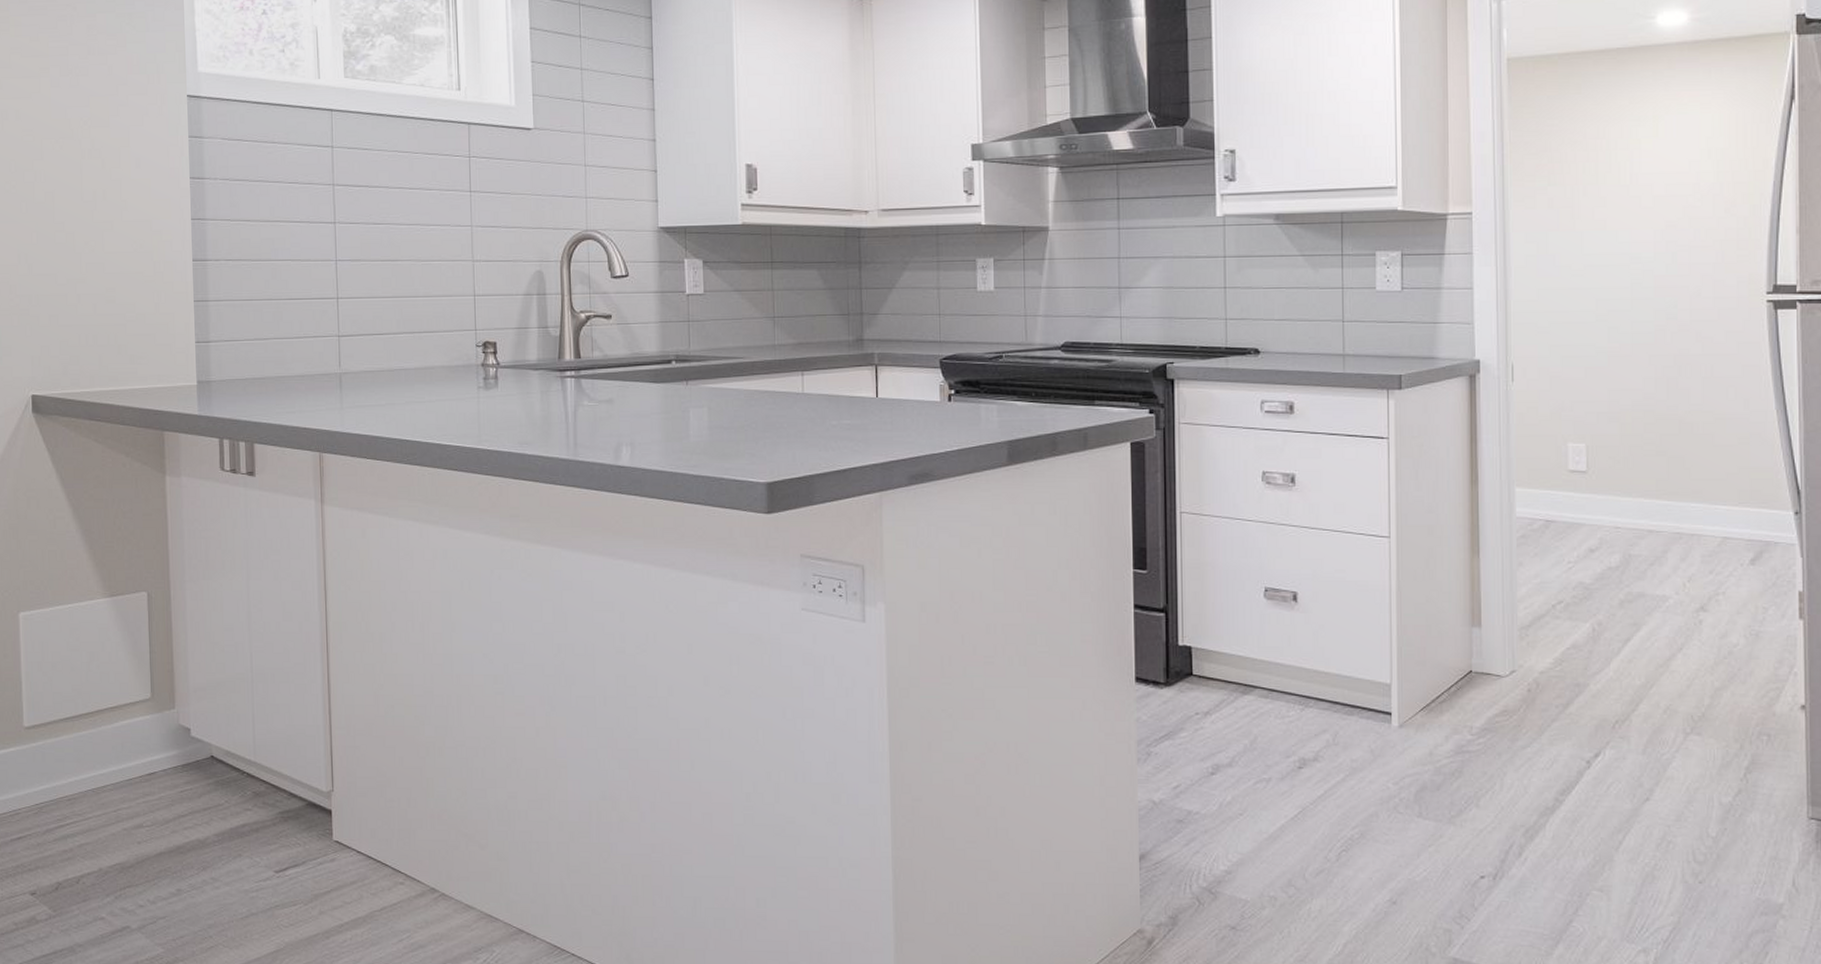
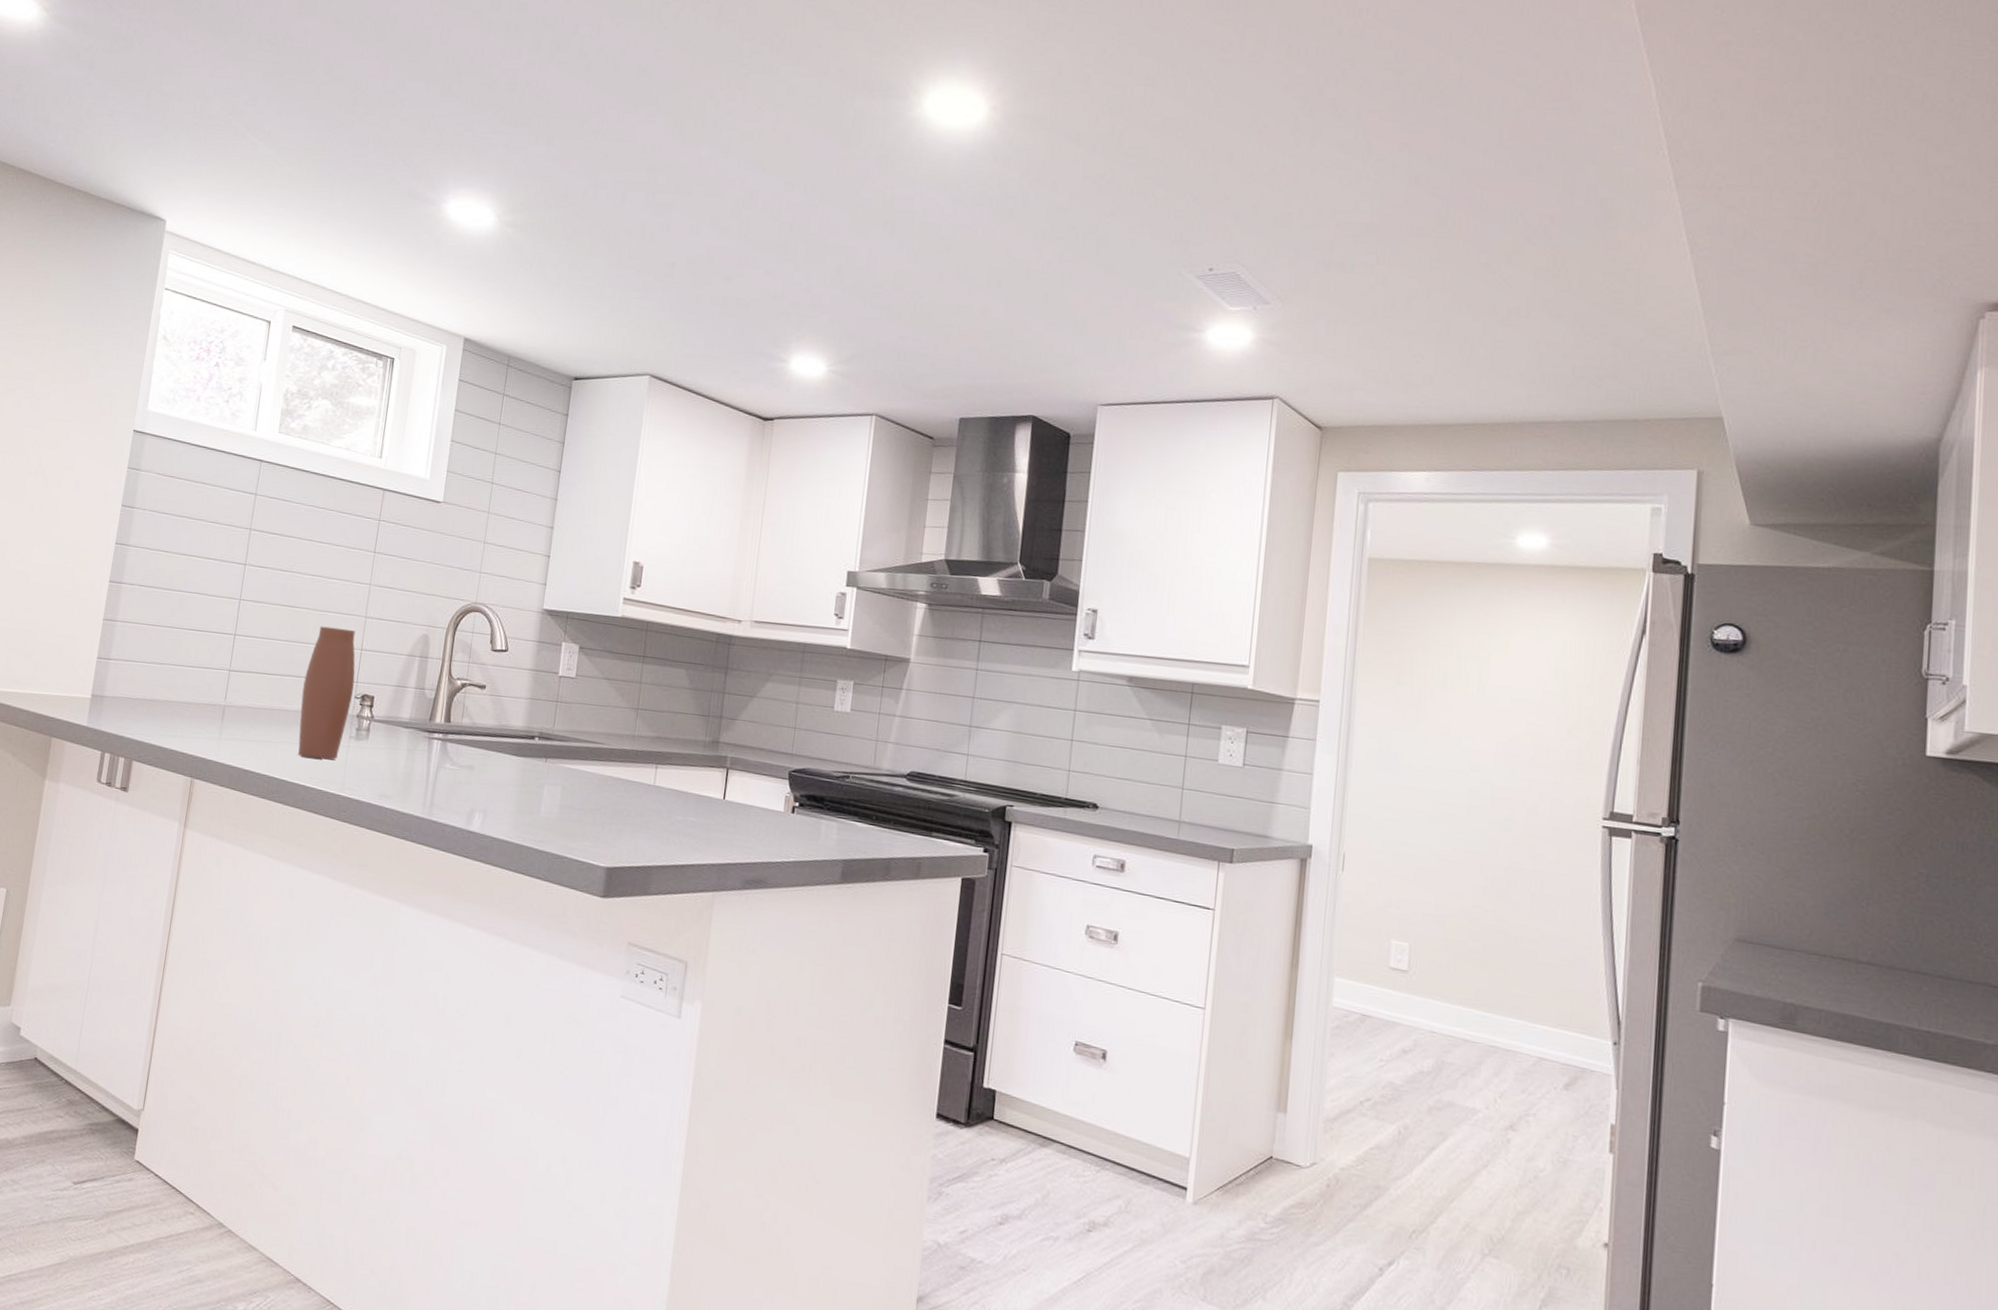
vase: none [419,276,473,414] -> present [298,626,356,760]

